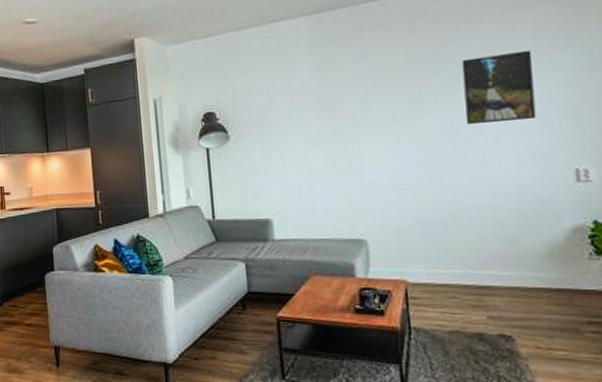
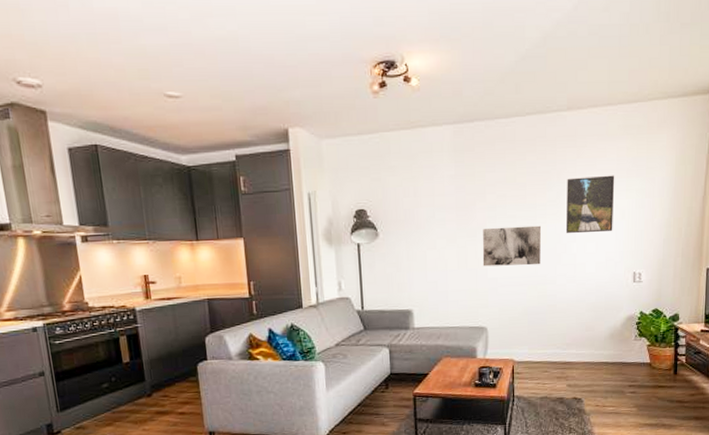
wall art: none [354,117,435,168] -> present [482,225,541,267]

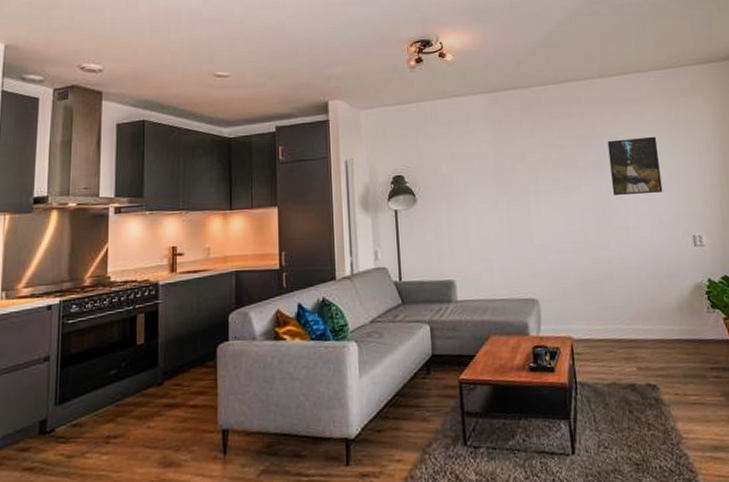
wall art: present [482,225,541,267] -> none [525,188,590,232]

